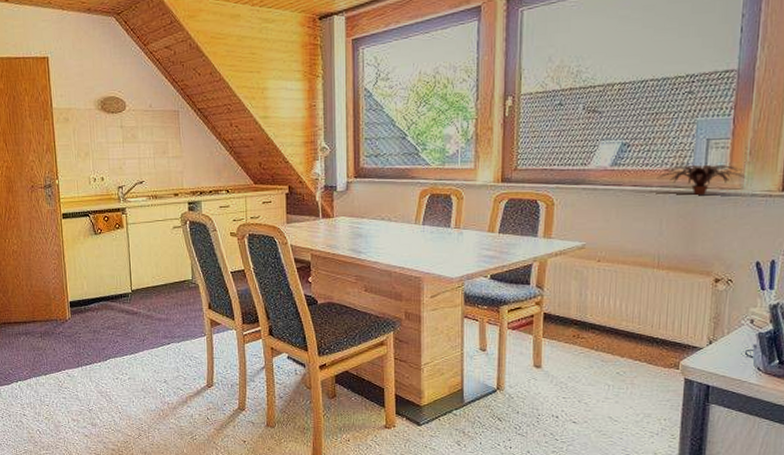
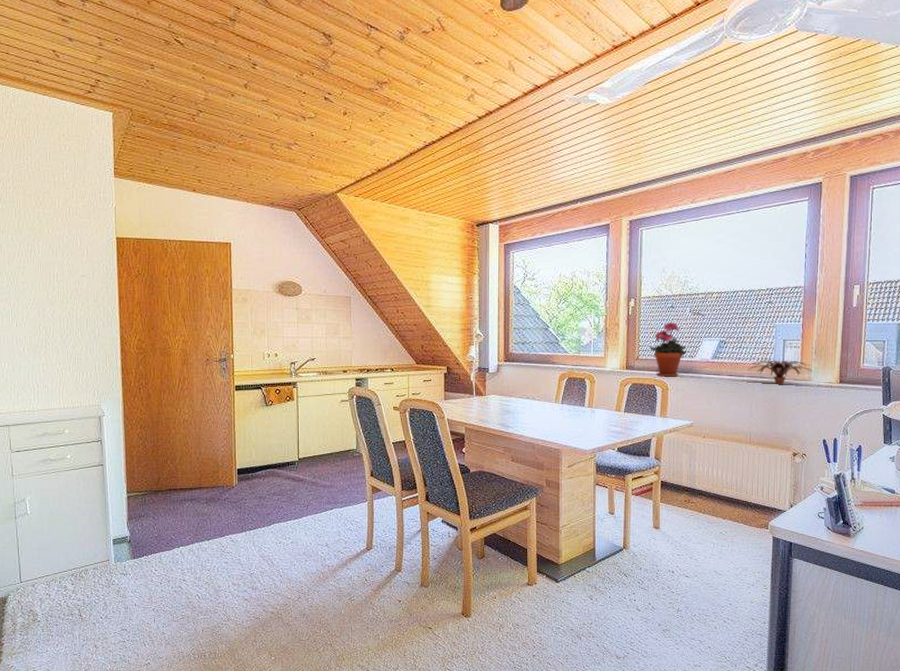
potted plant: none [531,123,579,191] -> present [649,322,687,378]

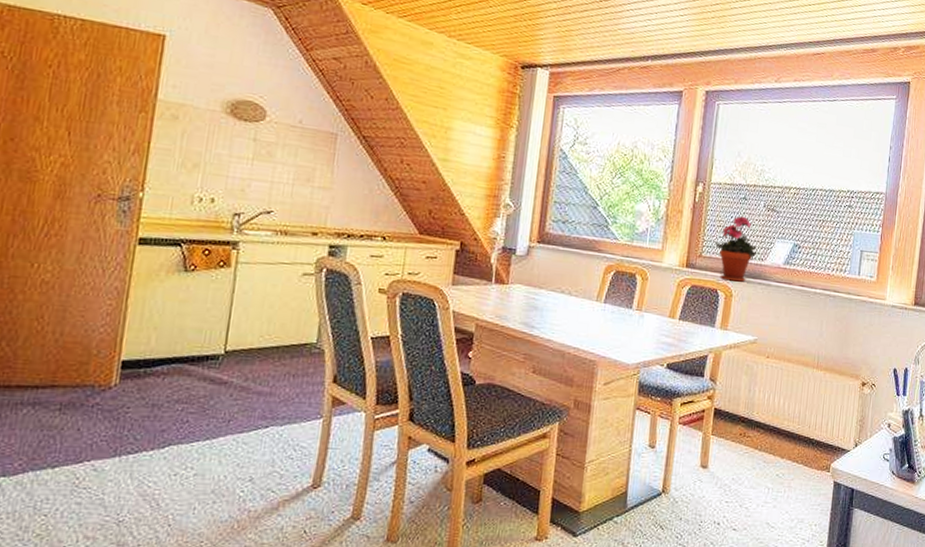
plant: present [747,360,814,385] -> none [820,271,890,303]

